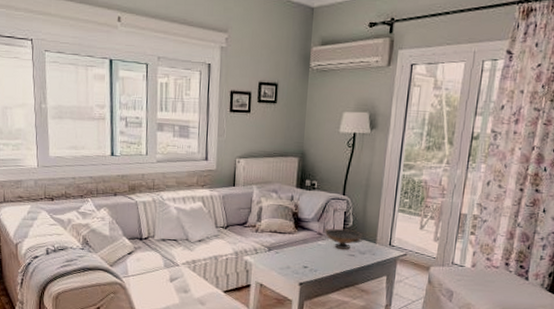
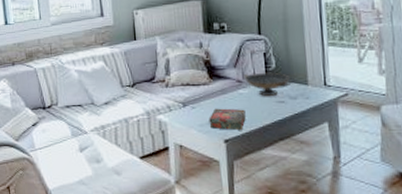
book: none [288,255,321,276] -> present [208,108,246,130]

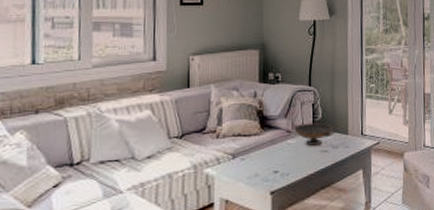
book: present [208,108,246,130] -> none [257,159,292,181]

